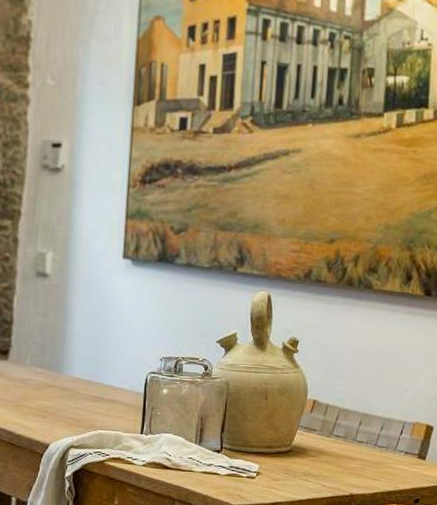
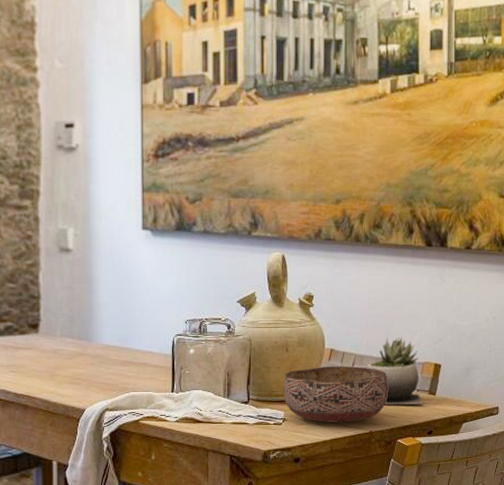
bowl: none [259,418,374,482] -> present [284,366,388,423]
succulent plant: none [350,392,411,469] -> present [365,337,423,405]

